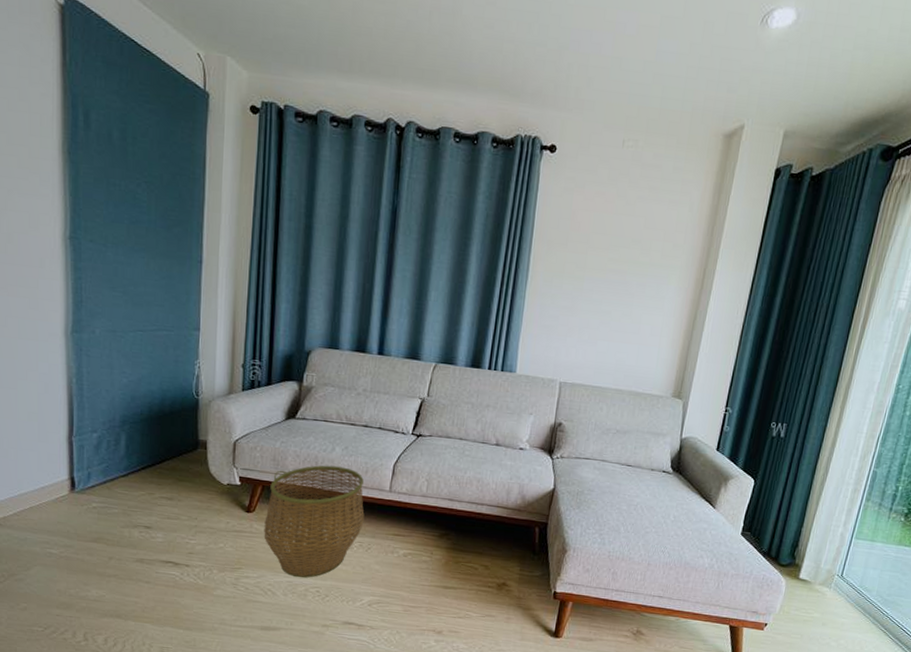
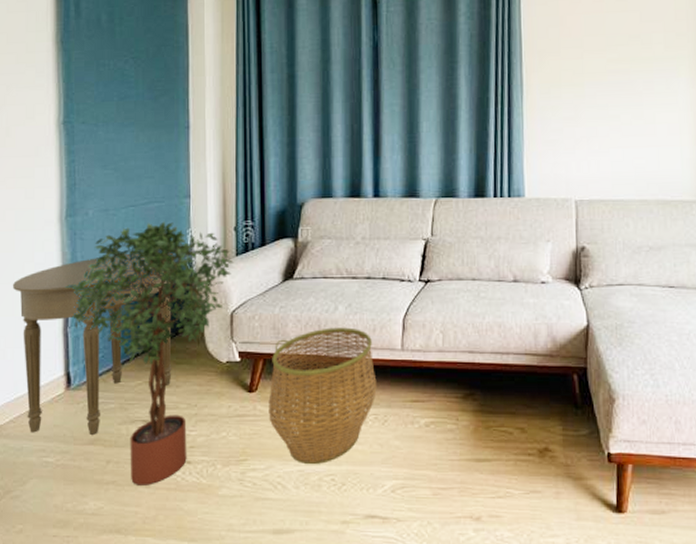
side table: none [15,375,182,534] -> present [12,253,175,435]
potted tree: none [70,349,240,581] -> present [65,221,234,485]

